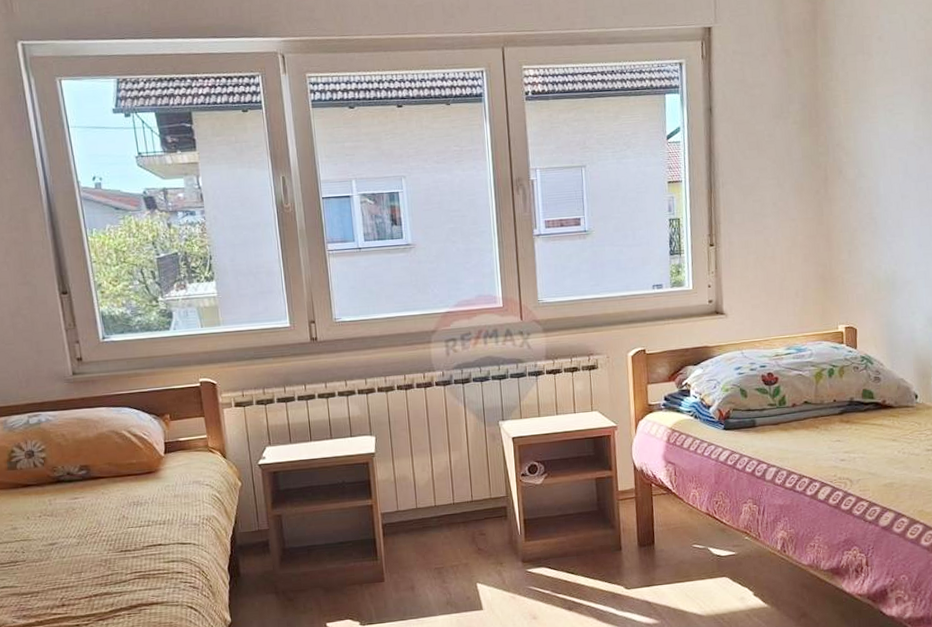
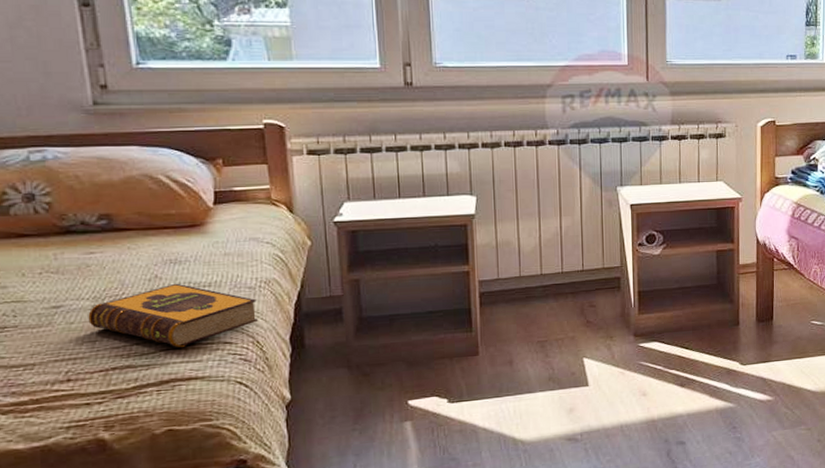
hardback book: none [75,522,202,578] -> present [88,283,258,348]

